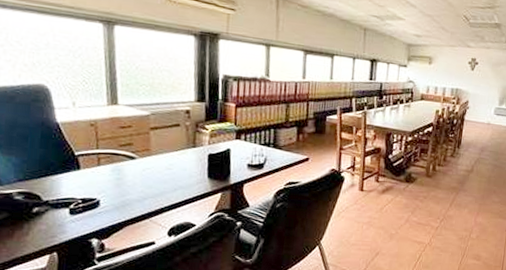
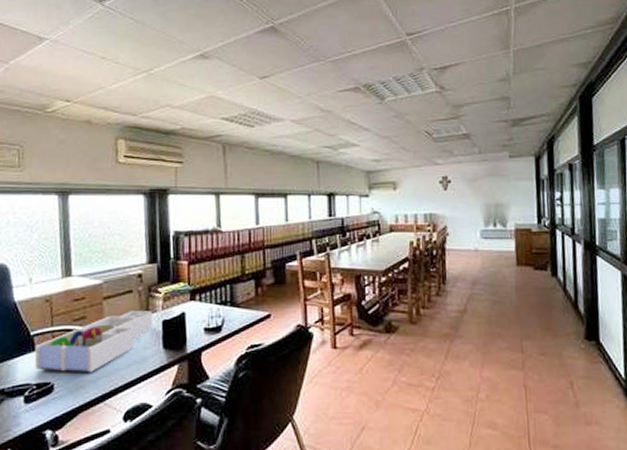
desk organizer: none [79,143,200,193] -> present [34,311,153,372]

